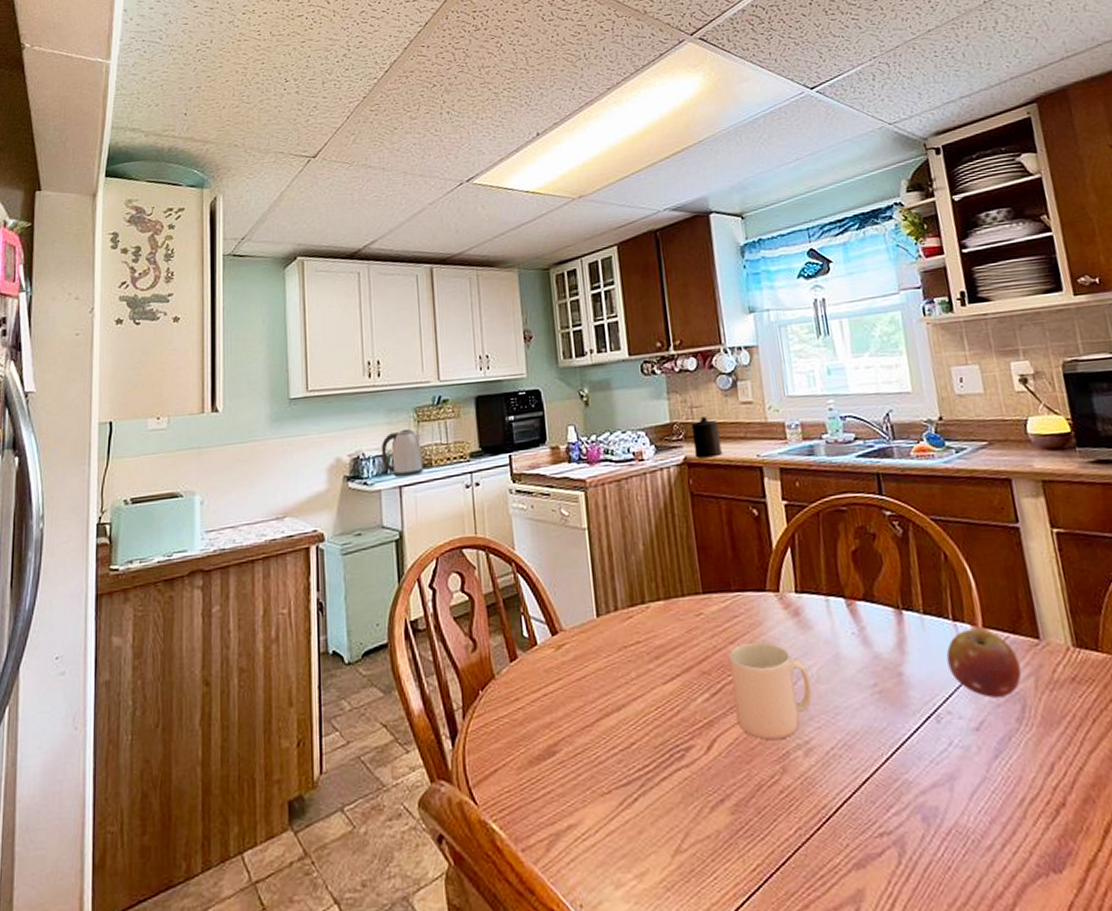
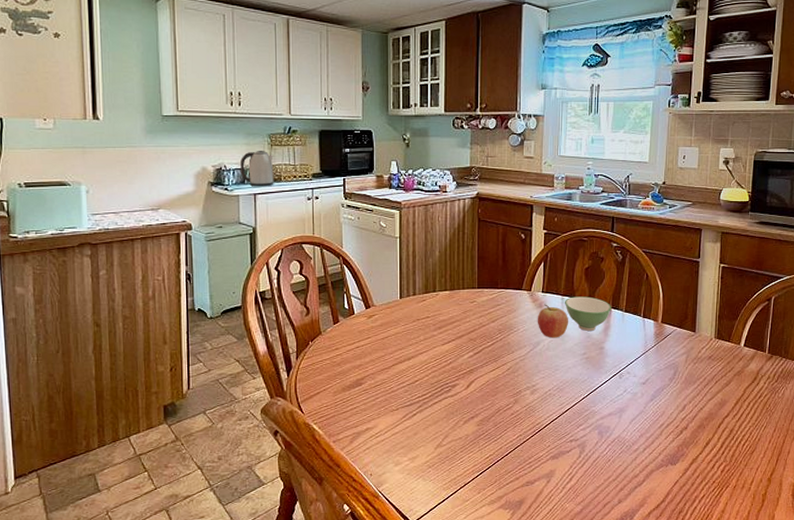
canister: present [691,417,722,459] -> none [485,165,506,195]
mug: present [729,641,812,741] -> none [490,322,542,384]
fruit: none [794,610,843,663] -> present [537,304,568,338]
bowl: none [829,593,903,648] -> present [564,296,612,331]
fruit: present [946,629,1022,698] -> none [634,324,679,365]

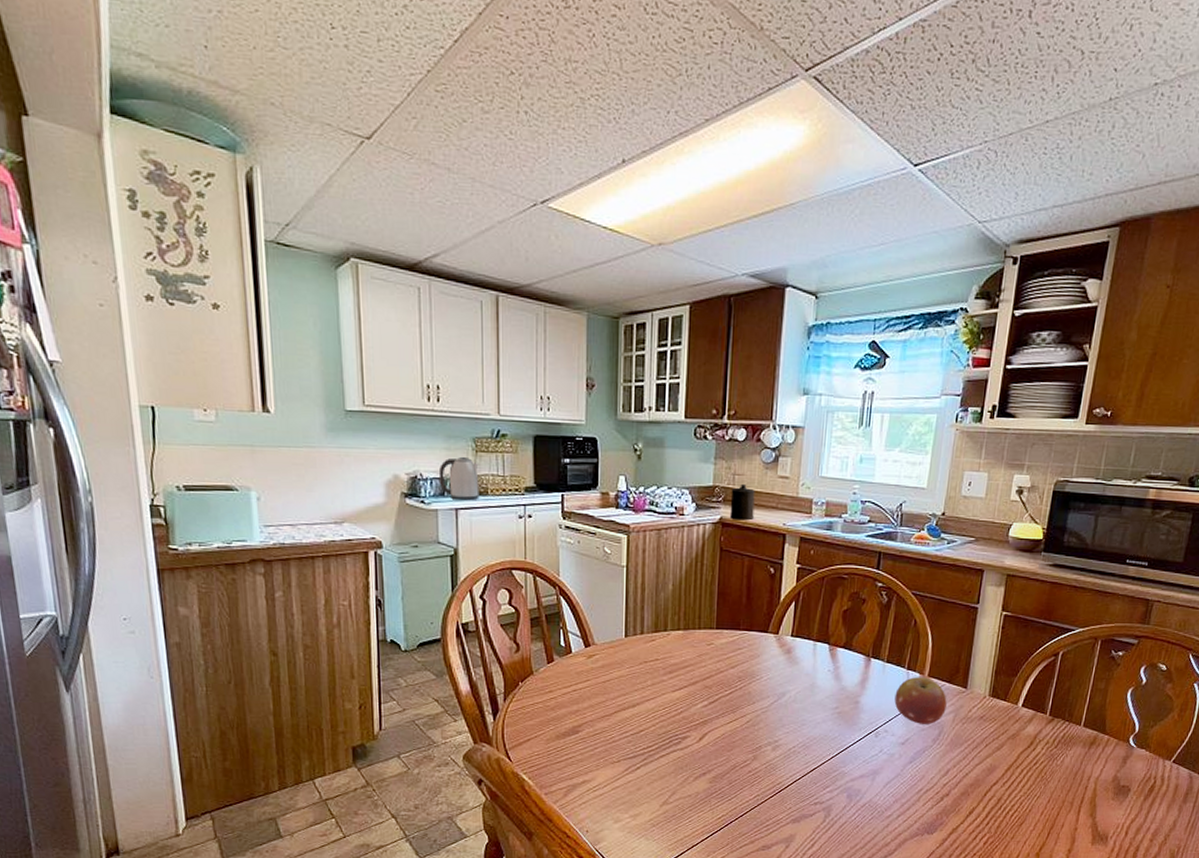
canister: none [485,165,506,195] -> present [729,484,755,521]
fruit: present [537,304,568,338] -> none [783,650,820,689]
bowl: present [564,296,612,331] -> none [816,642,872,682]
fruit: none [634,324,679,365] -> present [894,677,947,724]

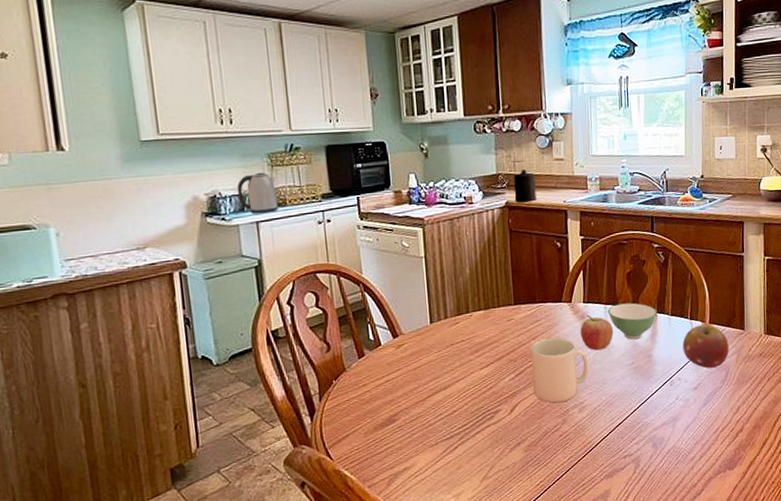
mug: none [726,668,788,738] -> present [531,337,588,403]
fruit: none [783,650,820,689] -> present [580,315,613,351]
bowl: none [816,642,872,682] -> present [607,302,658,340]

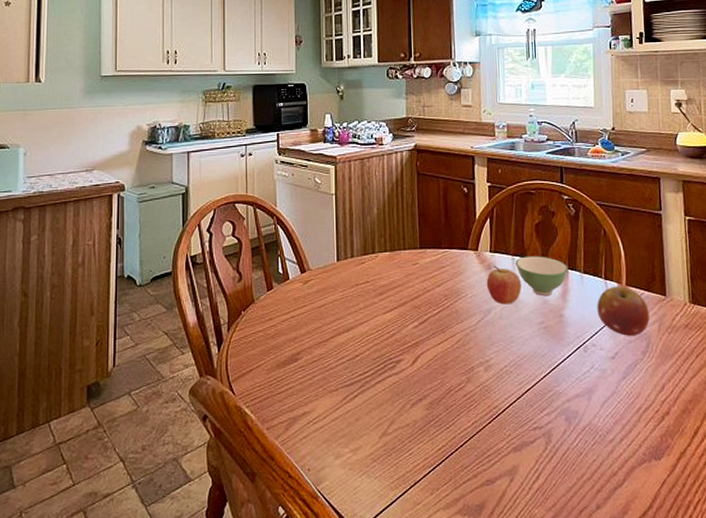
kettle: present [236,173,279,214] -> none [174,108,208,145]
canister: present [513,170,537,203] -> none [422,115,444,147]
mug: present [531,337,588,403] -> none [435,286,495,359]

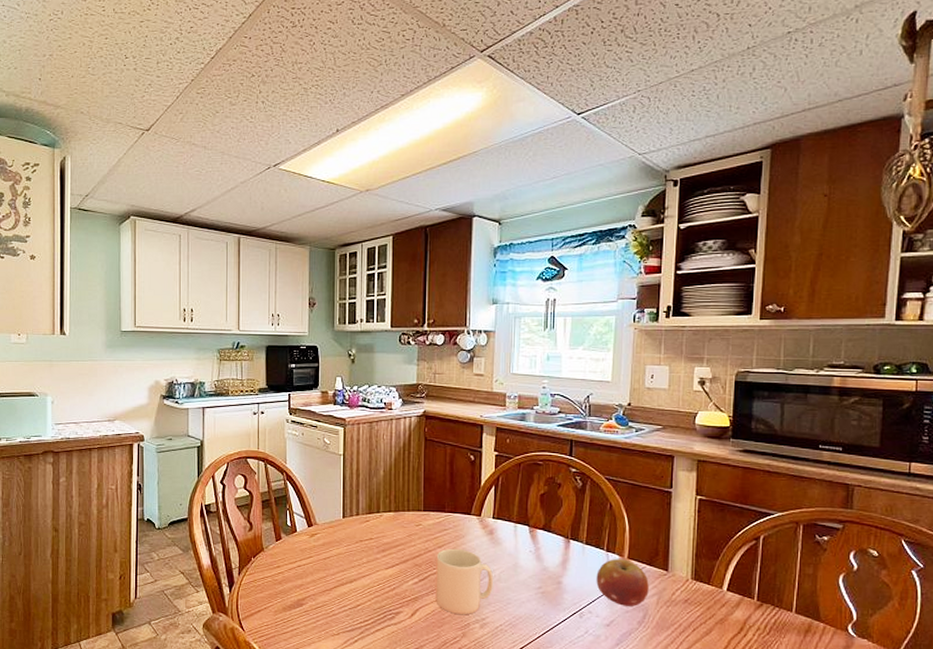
mug: none [435,286,495,359] -> present [436,548,493,615]
fruit: present [486,265,521,305] -> none [487,531,522,569]
bowl: present [515,256,569,296] -> none [517,524,571,563]

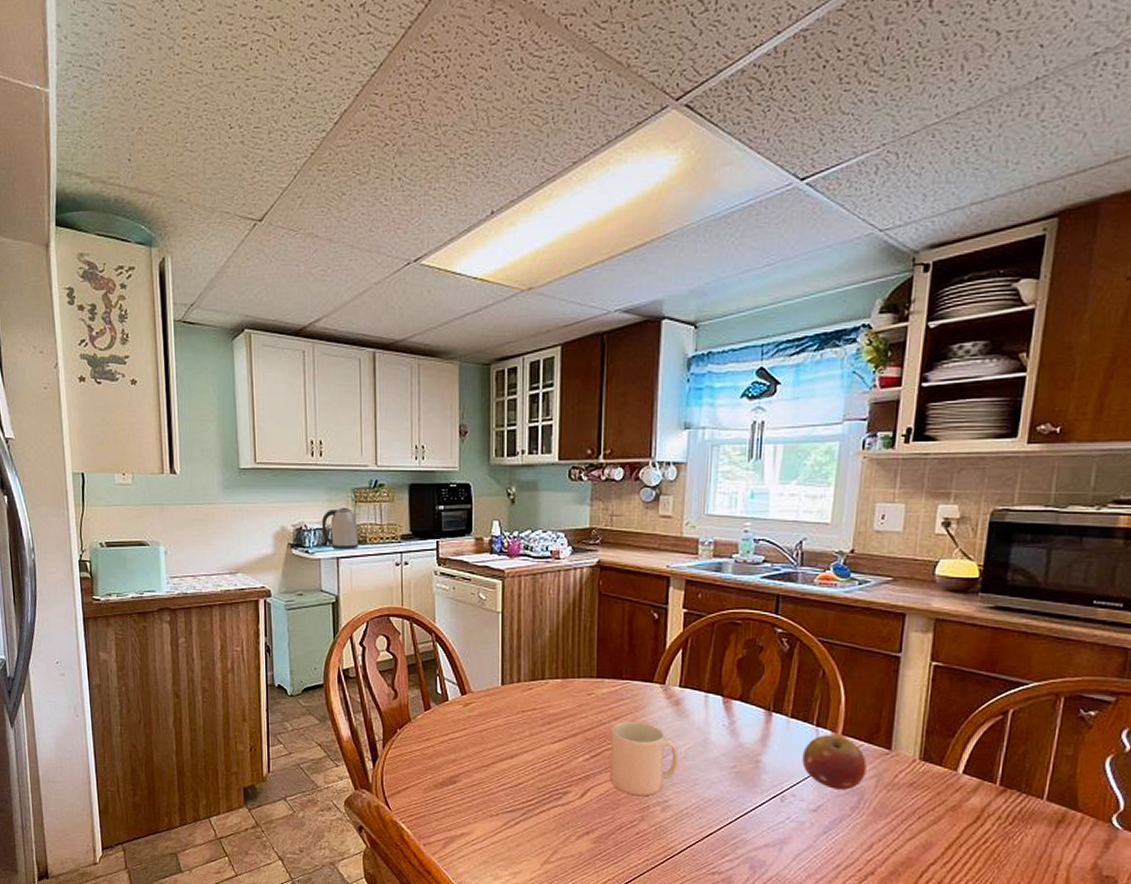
kettle: none [190,365,222,401] -> present [321,508,359,550]

